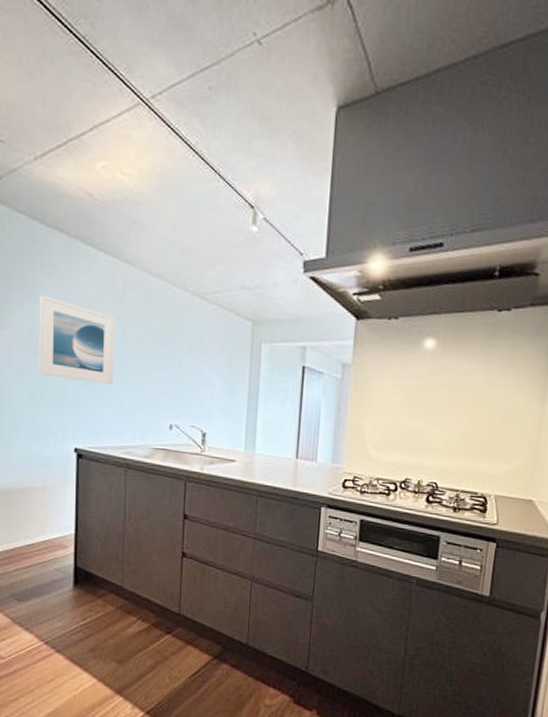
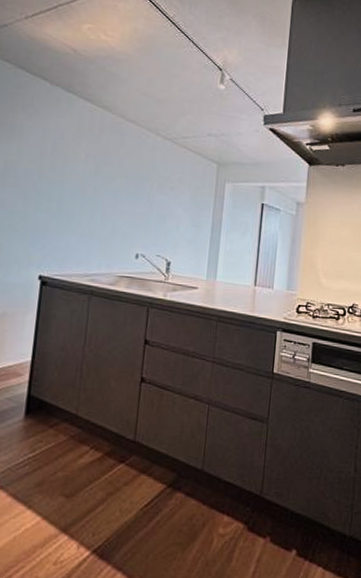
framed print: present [39,294,116,384] -> none [9,132,91,215]

